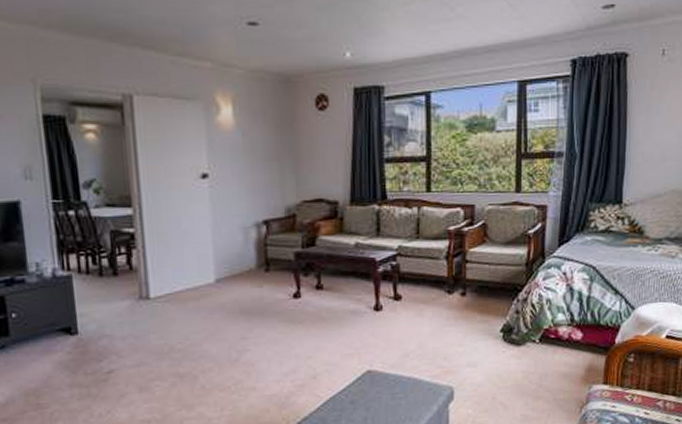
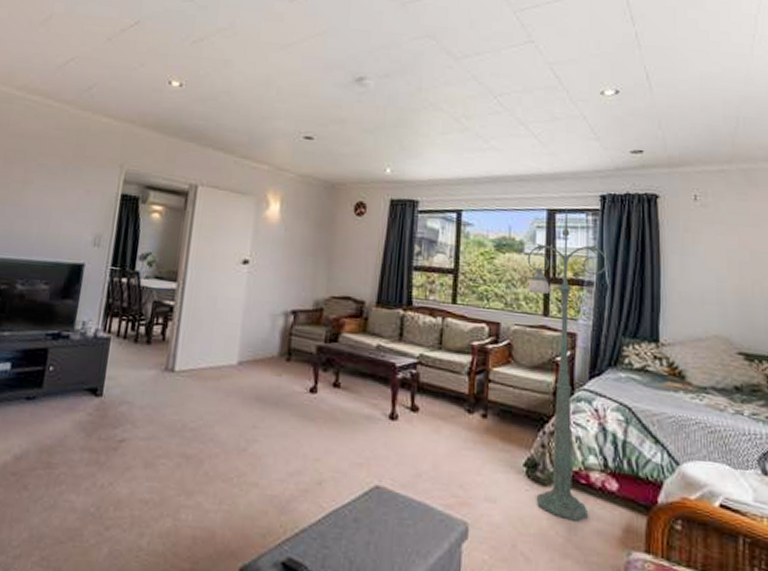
floor lamp: none [499,77,577,370] -> present [527,208,607,522]

